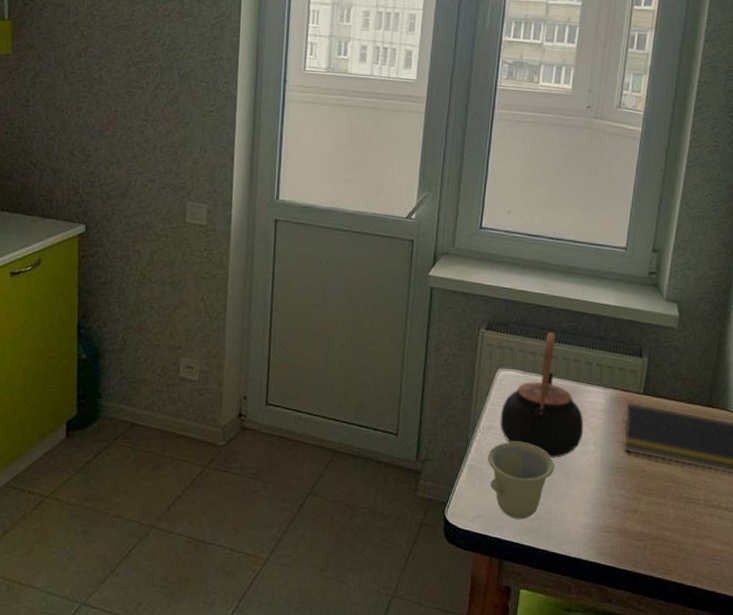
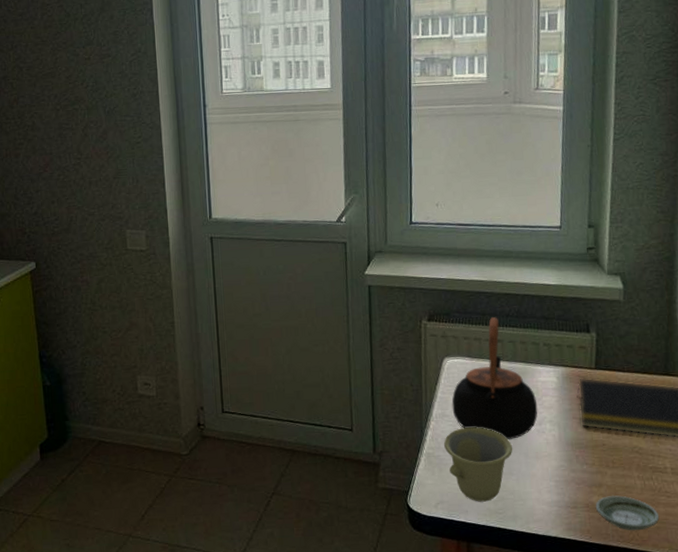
saucer: none [628,523,688,560] -> present [595,495,660,531]

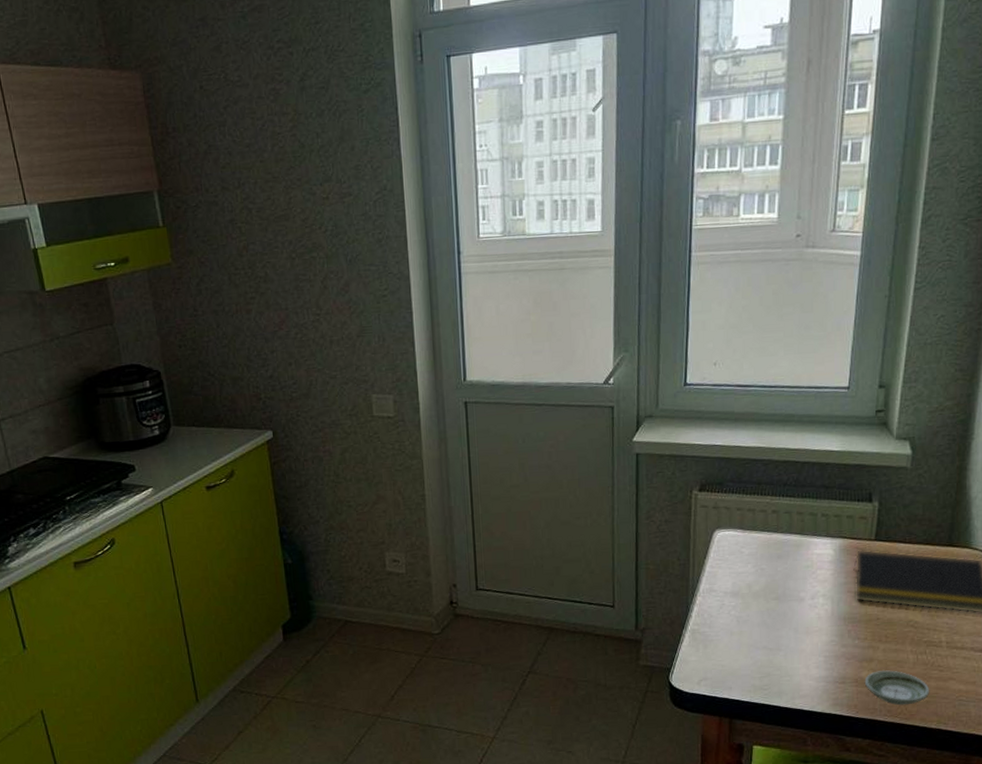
cup: present [444,427,513,502] -> none [710,602,783,678]
teapot: present [451,317,538,440] -> none [720,486,811,616]

